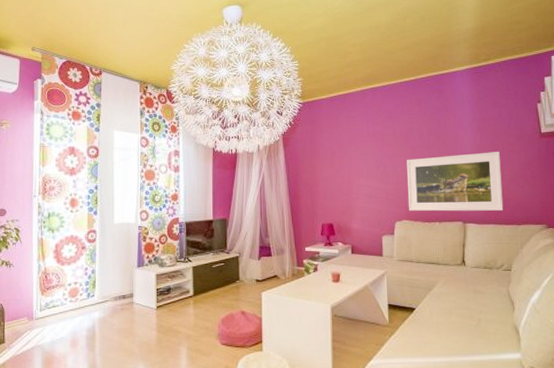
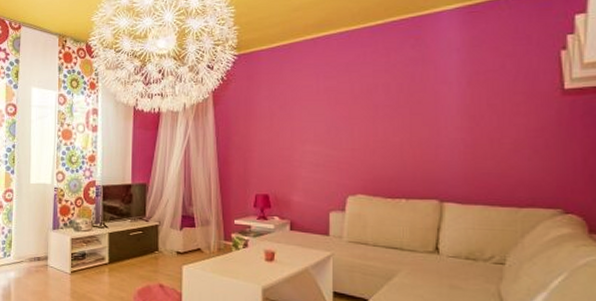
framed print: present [407,152,504,212] -> none [365,114,499,189]

